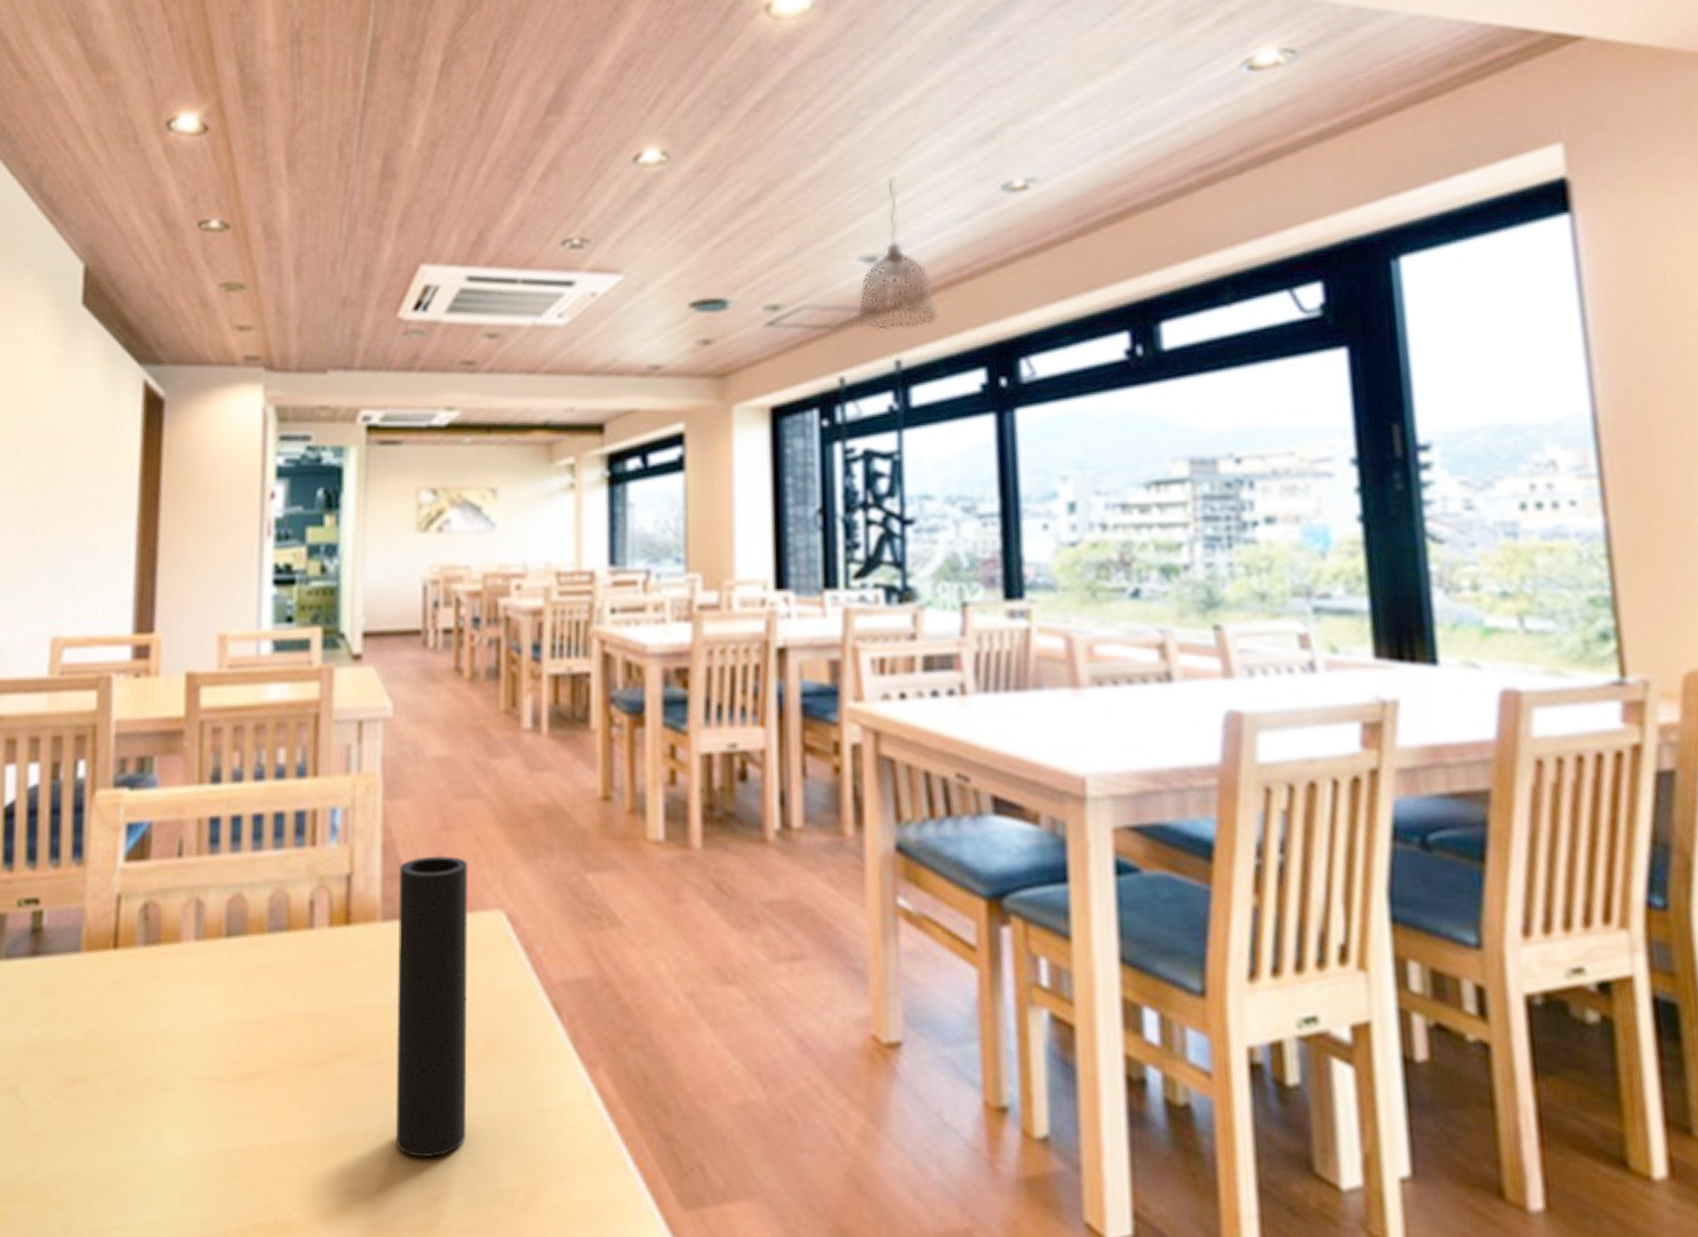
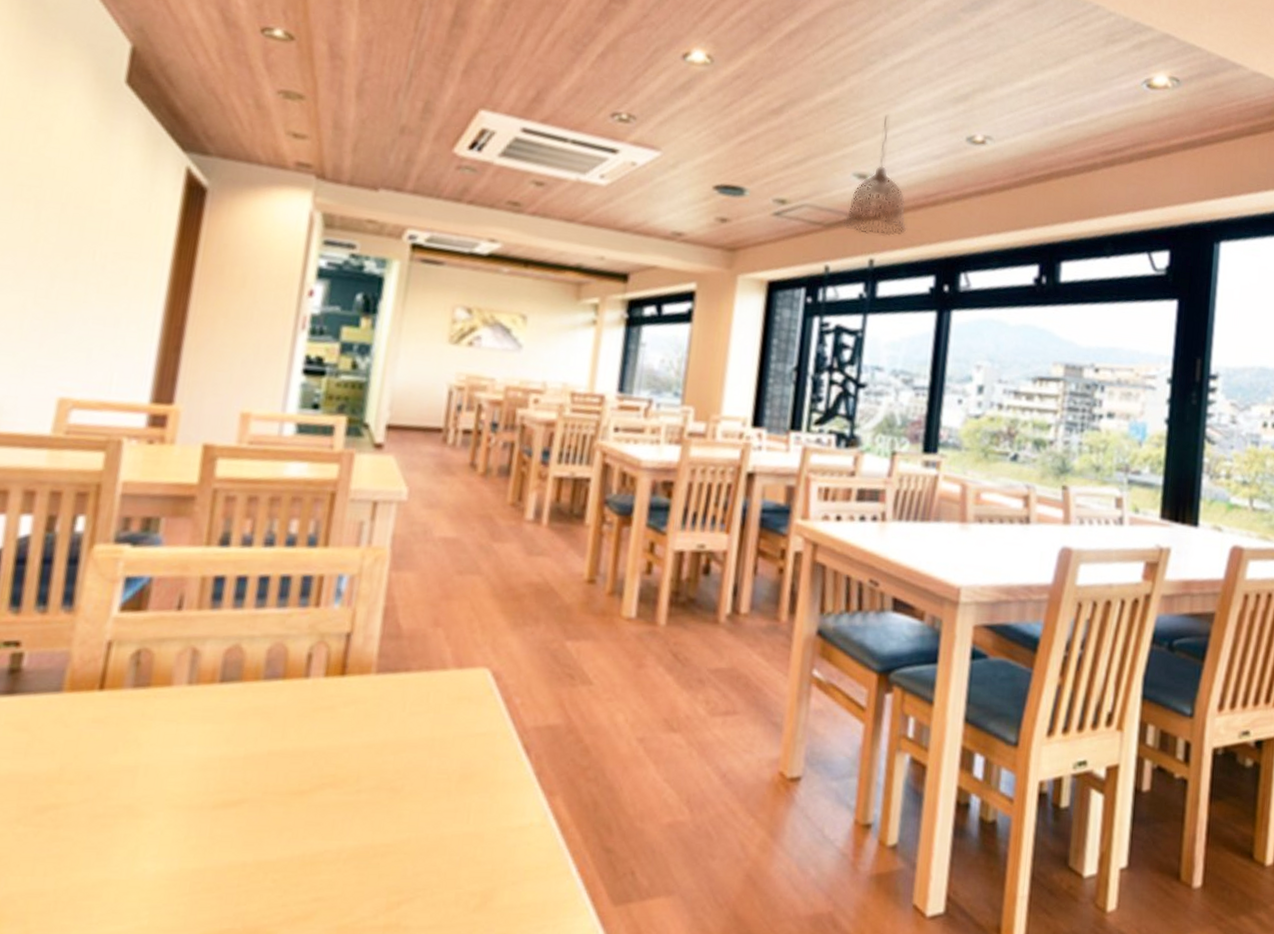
cup: present [396,856,468,1158] -> none [367,620,462,871]

